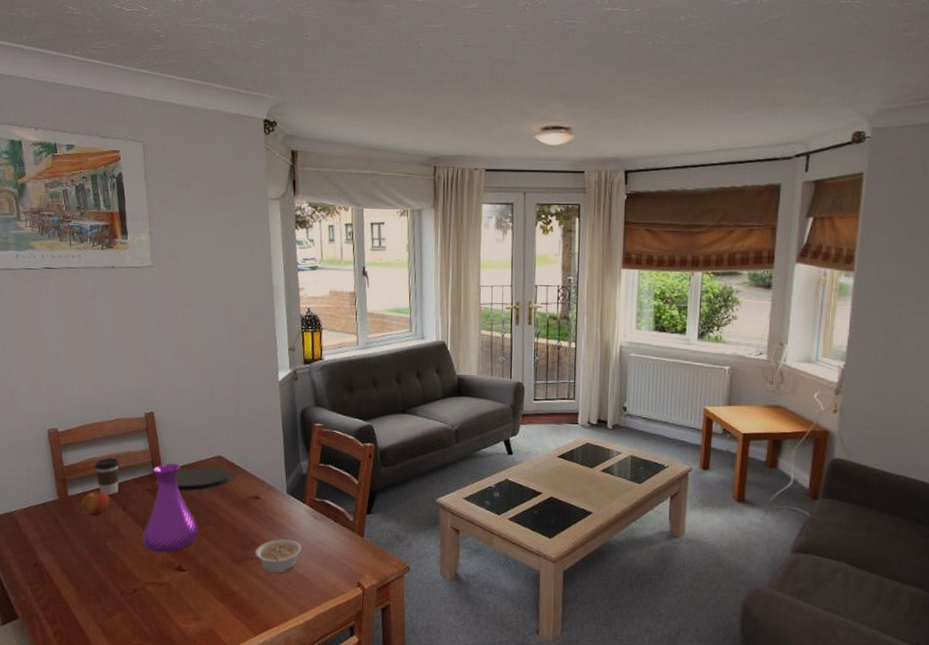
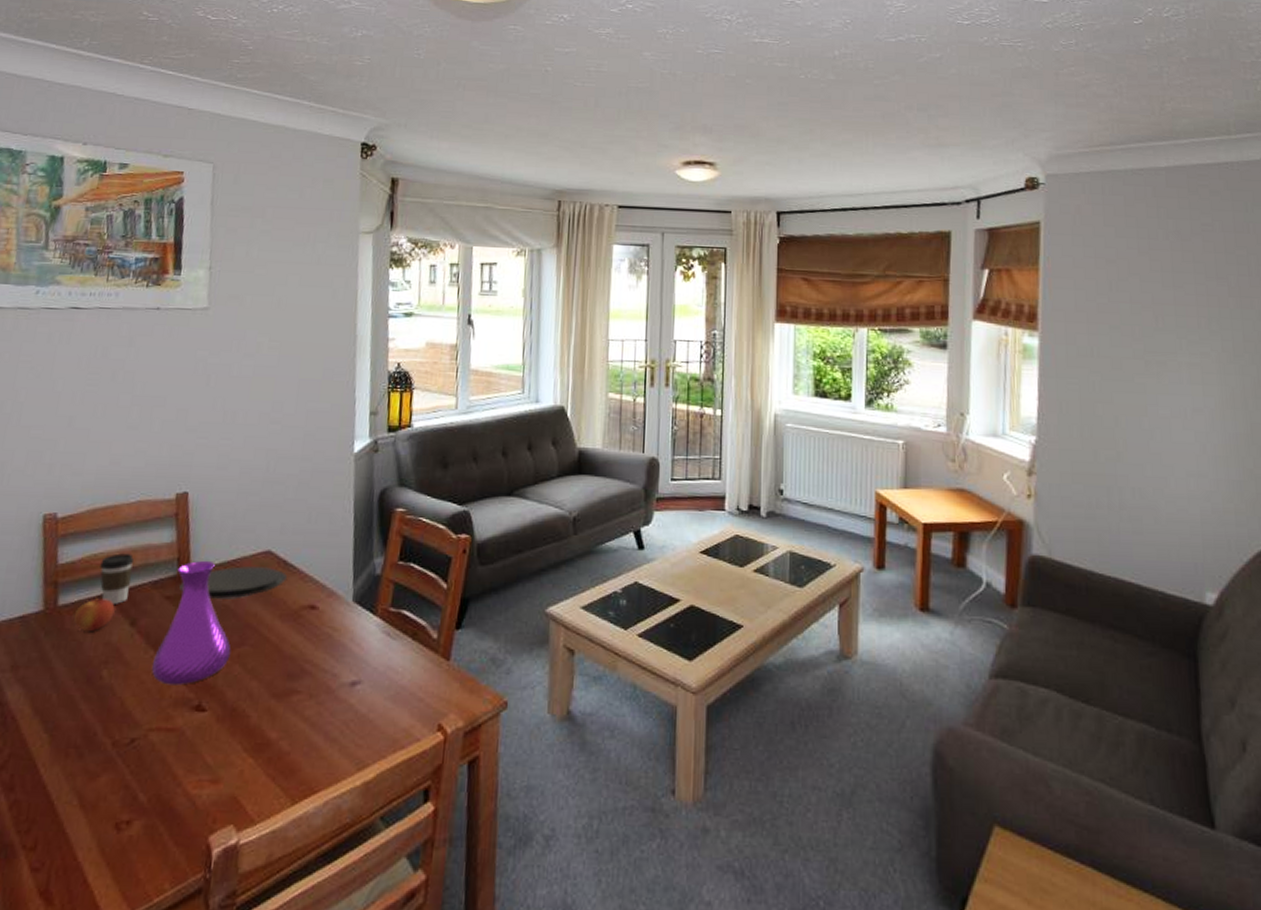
legume: present [255,539,302,574] -> none [303,664,368,714]

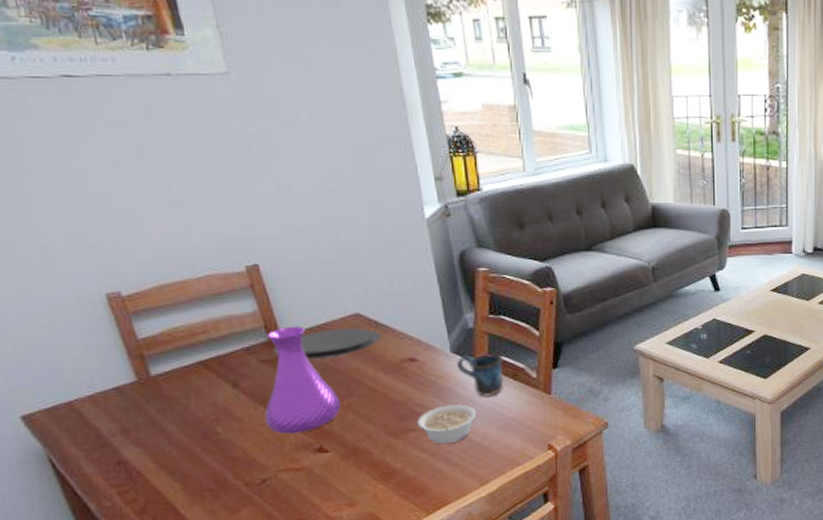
apple: present [74,595,116,632] -> none [171,364,214,396]
coffee cup: present [100,553,134,604] -> none [183,325,222,370]
legume: none [303,664,368,714] -> present [417,404,477,445]
mug: none [356,606,406,658] -> present [457,353,504,397]

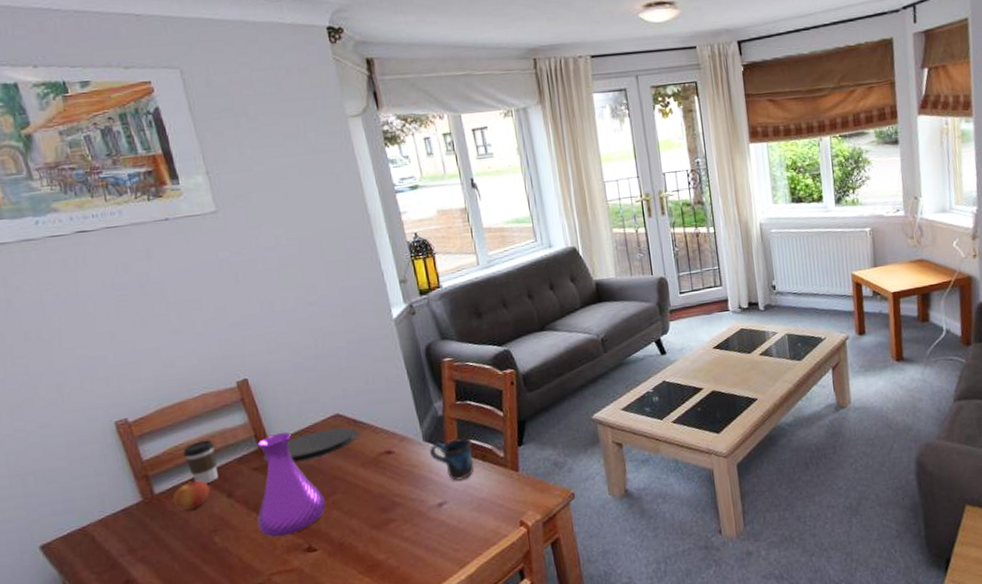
apple: none [171,364,214,396] -> present [172,479,211,510]
coffee cup: none [183,325,222,370] -> present [183,439,218,484]
legume: present [417,404,477,445] -> none [396,490,451,532]

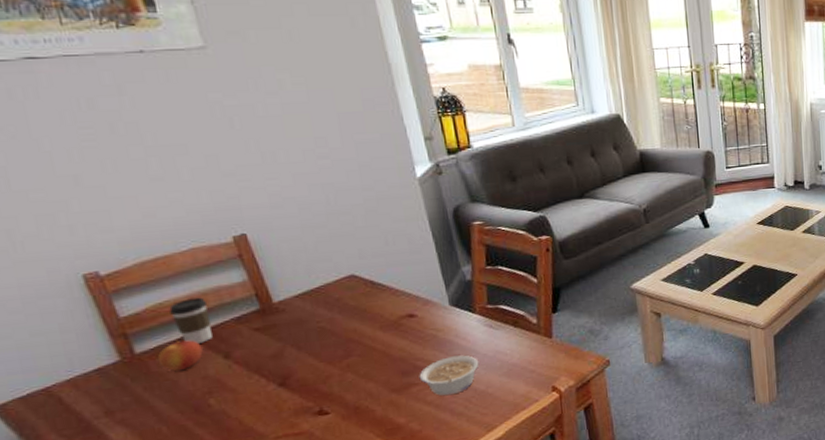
vase: present [257,431,327,538] -> none [258,291,340,400]
plate: present [263,427,359,463] -> none [266,289,378,325]
legume: none [396,490,451,532] -> present [419,355,479,396]
mug: present [430,437,474,481] -> none [456,303,505,346]

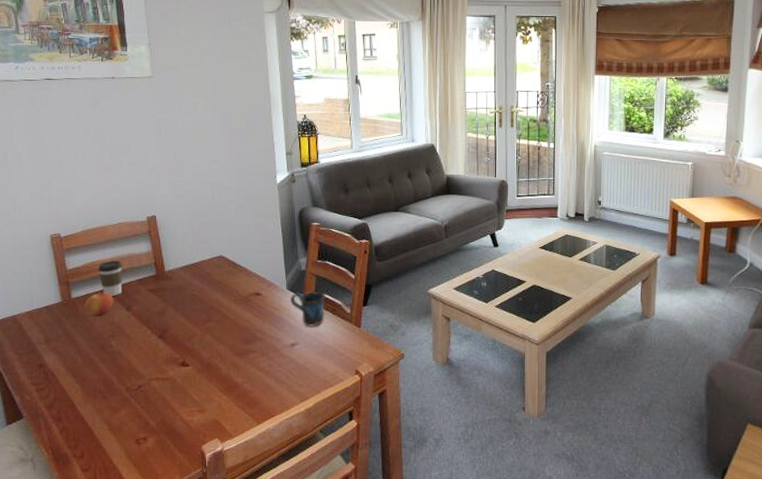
legume: present [419,355,479,396] -> none [257,332,302,365]
mug: none [456,303,505,346] -> present [290,292,326,327]

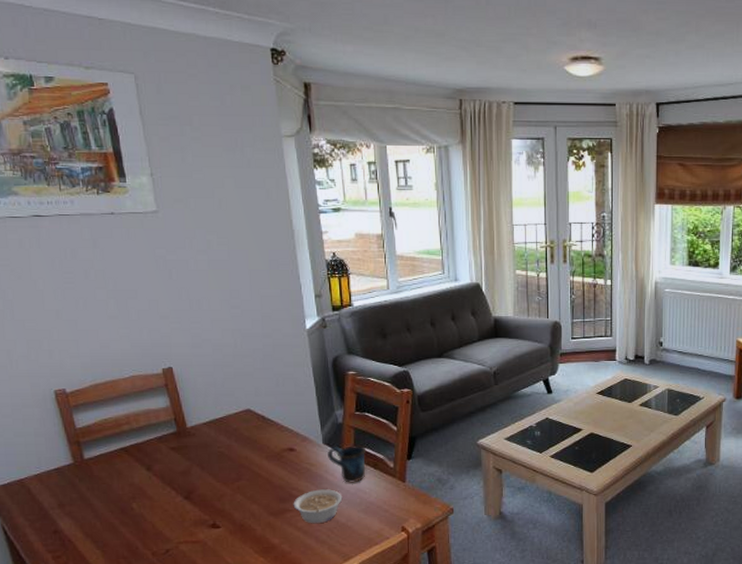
apple: present [84,290,115,316] -> none [99,450,133,477]
coffee cup: present [98,260,123,296] -> none [111,417,140,456]
legume: none [257,332,302,365] -> present [293,489,343,524]

